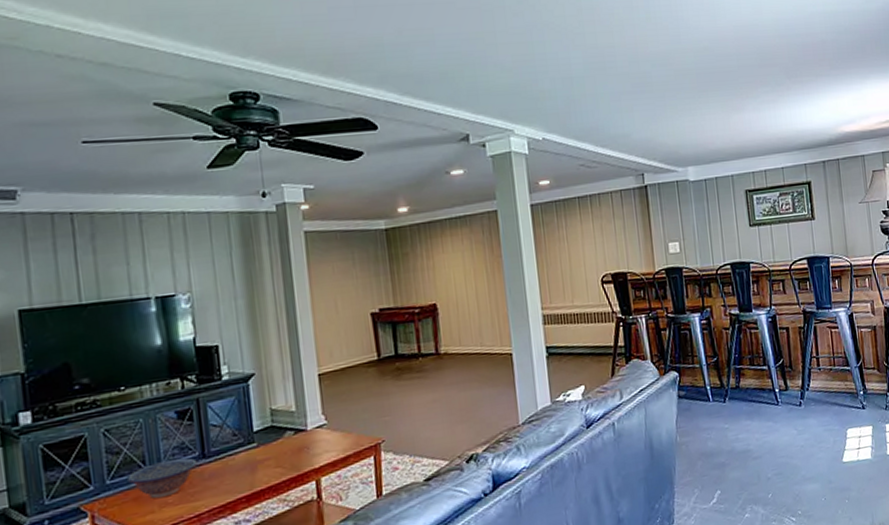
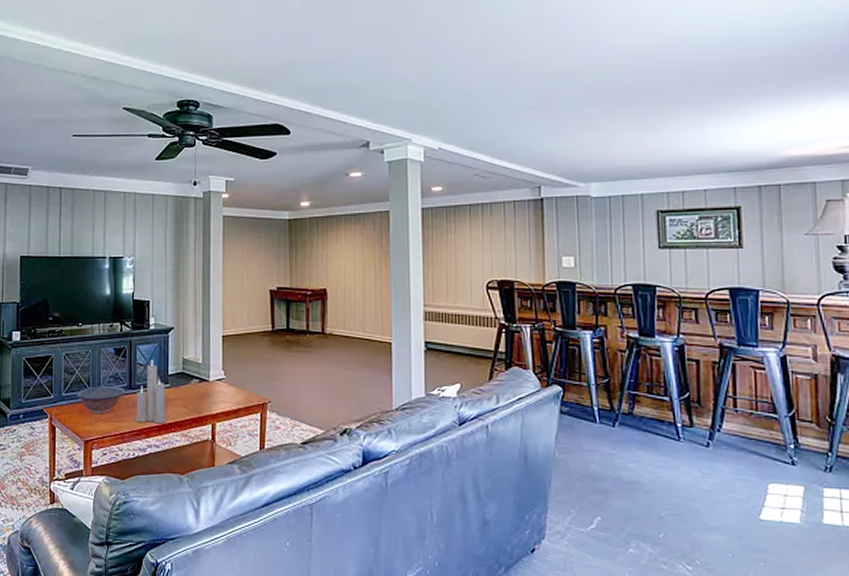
candle: none [213,417,257,497] -> present [135,360,166,424]

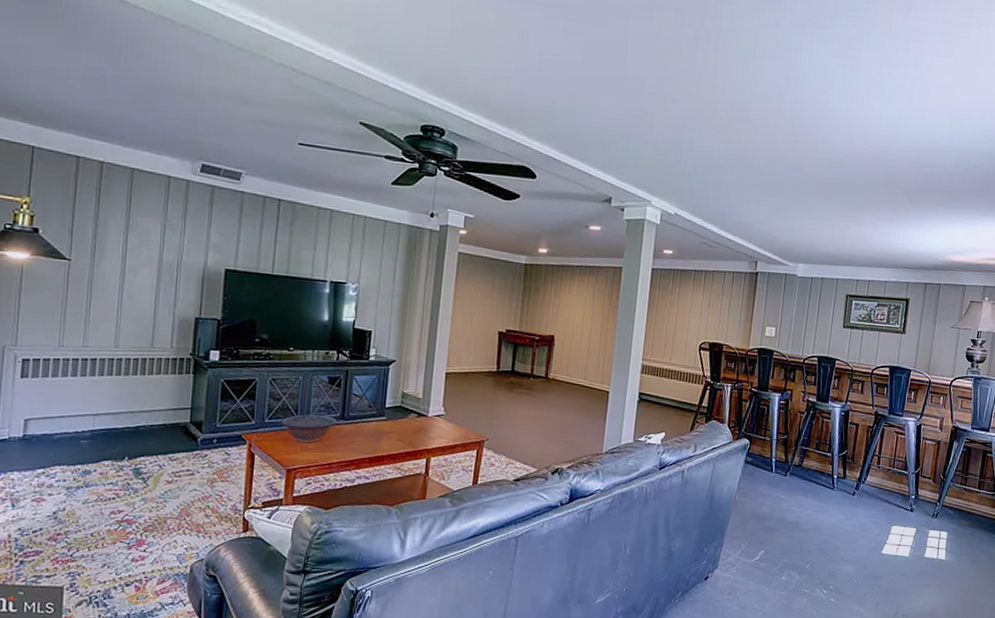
candle: present [135,360,166,424] -> none [345,391,380,456]

